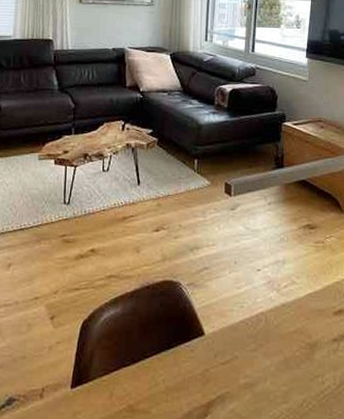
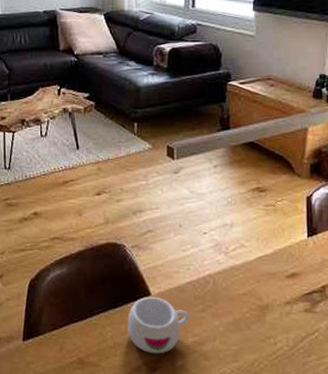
mug: none [180,336,241,398] -> present [127,296,189,354]

